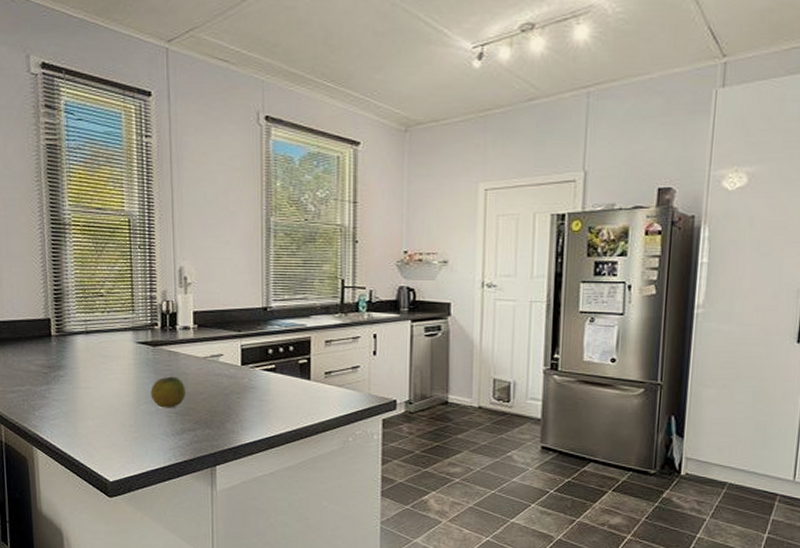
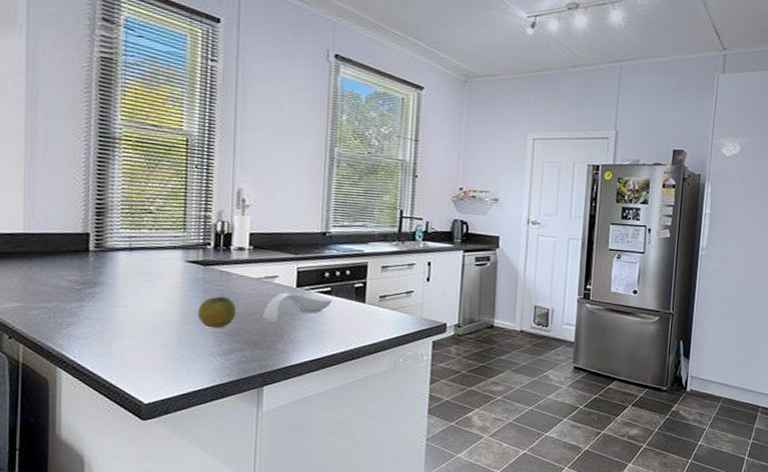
spoon rest: none [211,371,277,400] -> present [263,292,333,321]

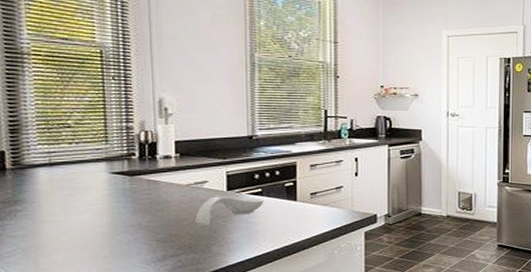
fruit: present [197,296,236,329] -> none [127,204,167,237]

